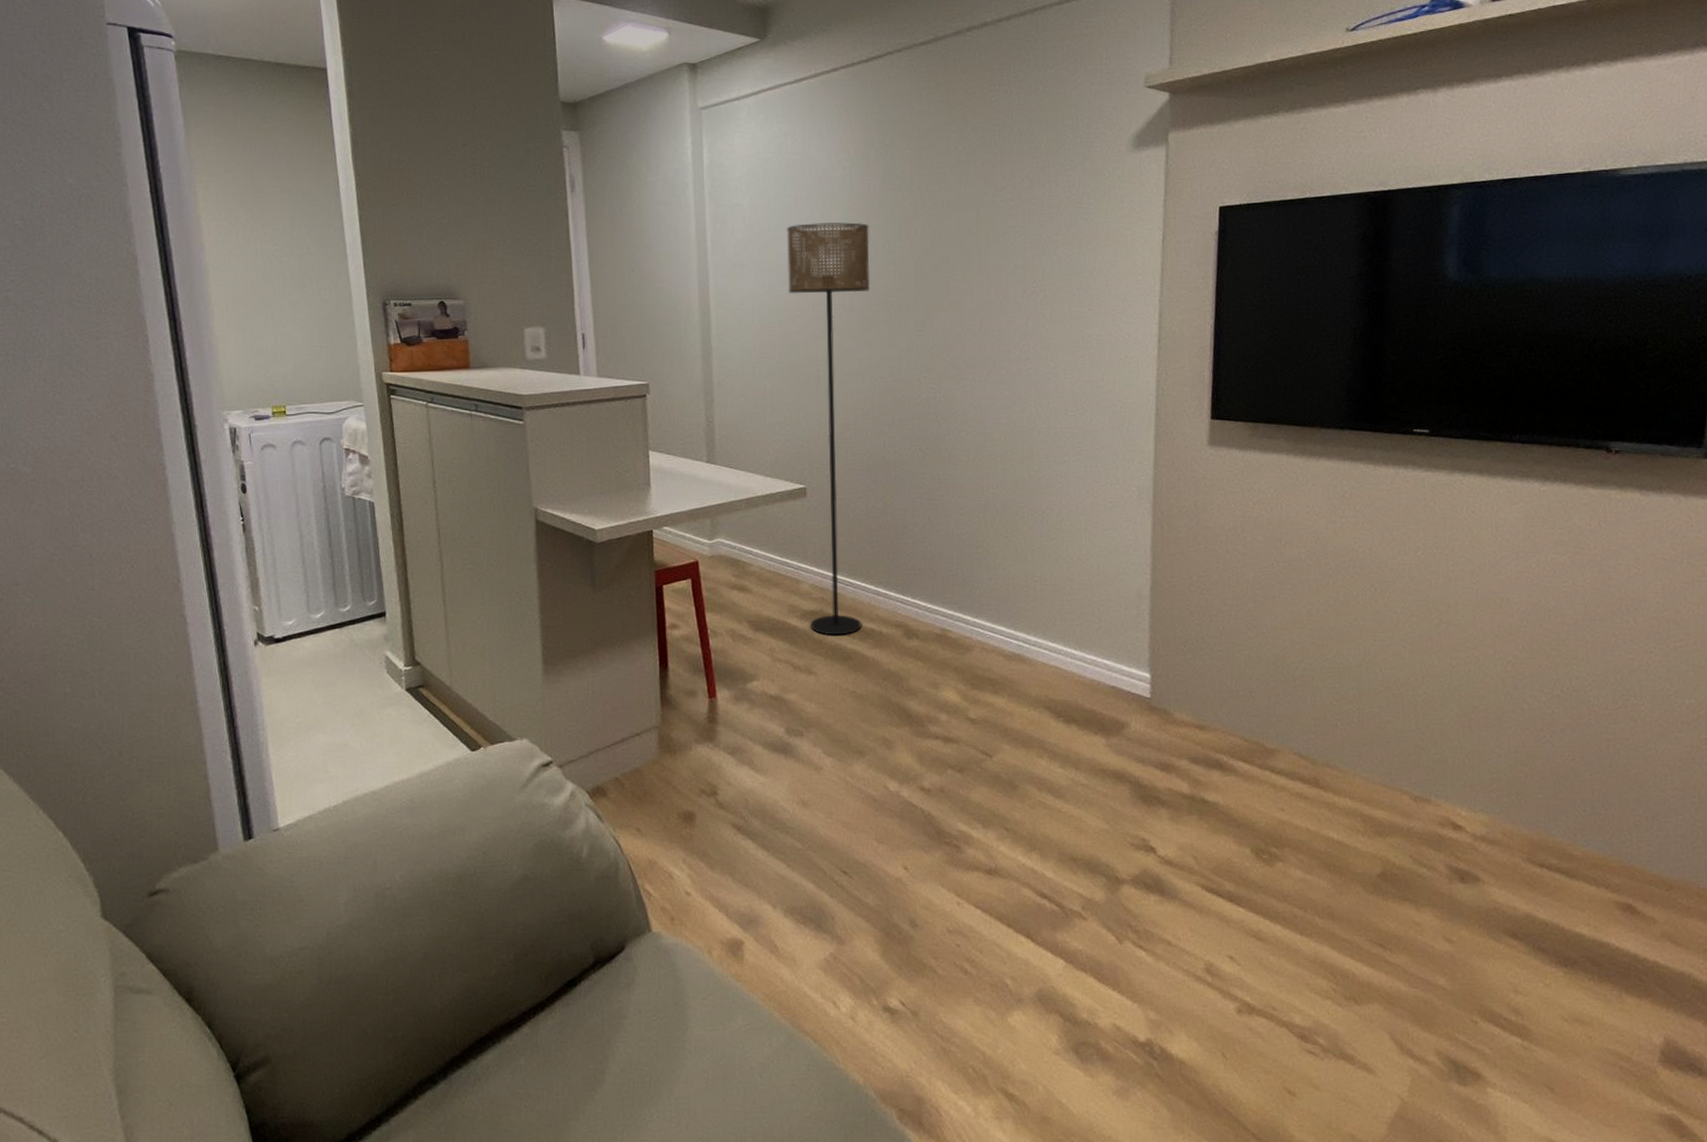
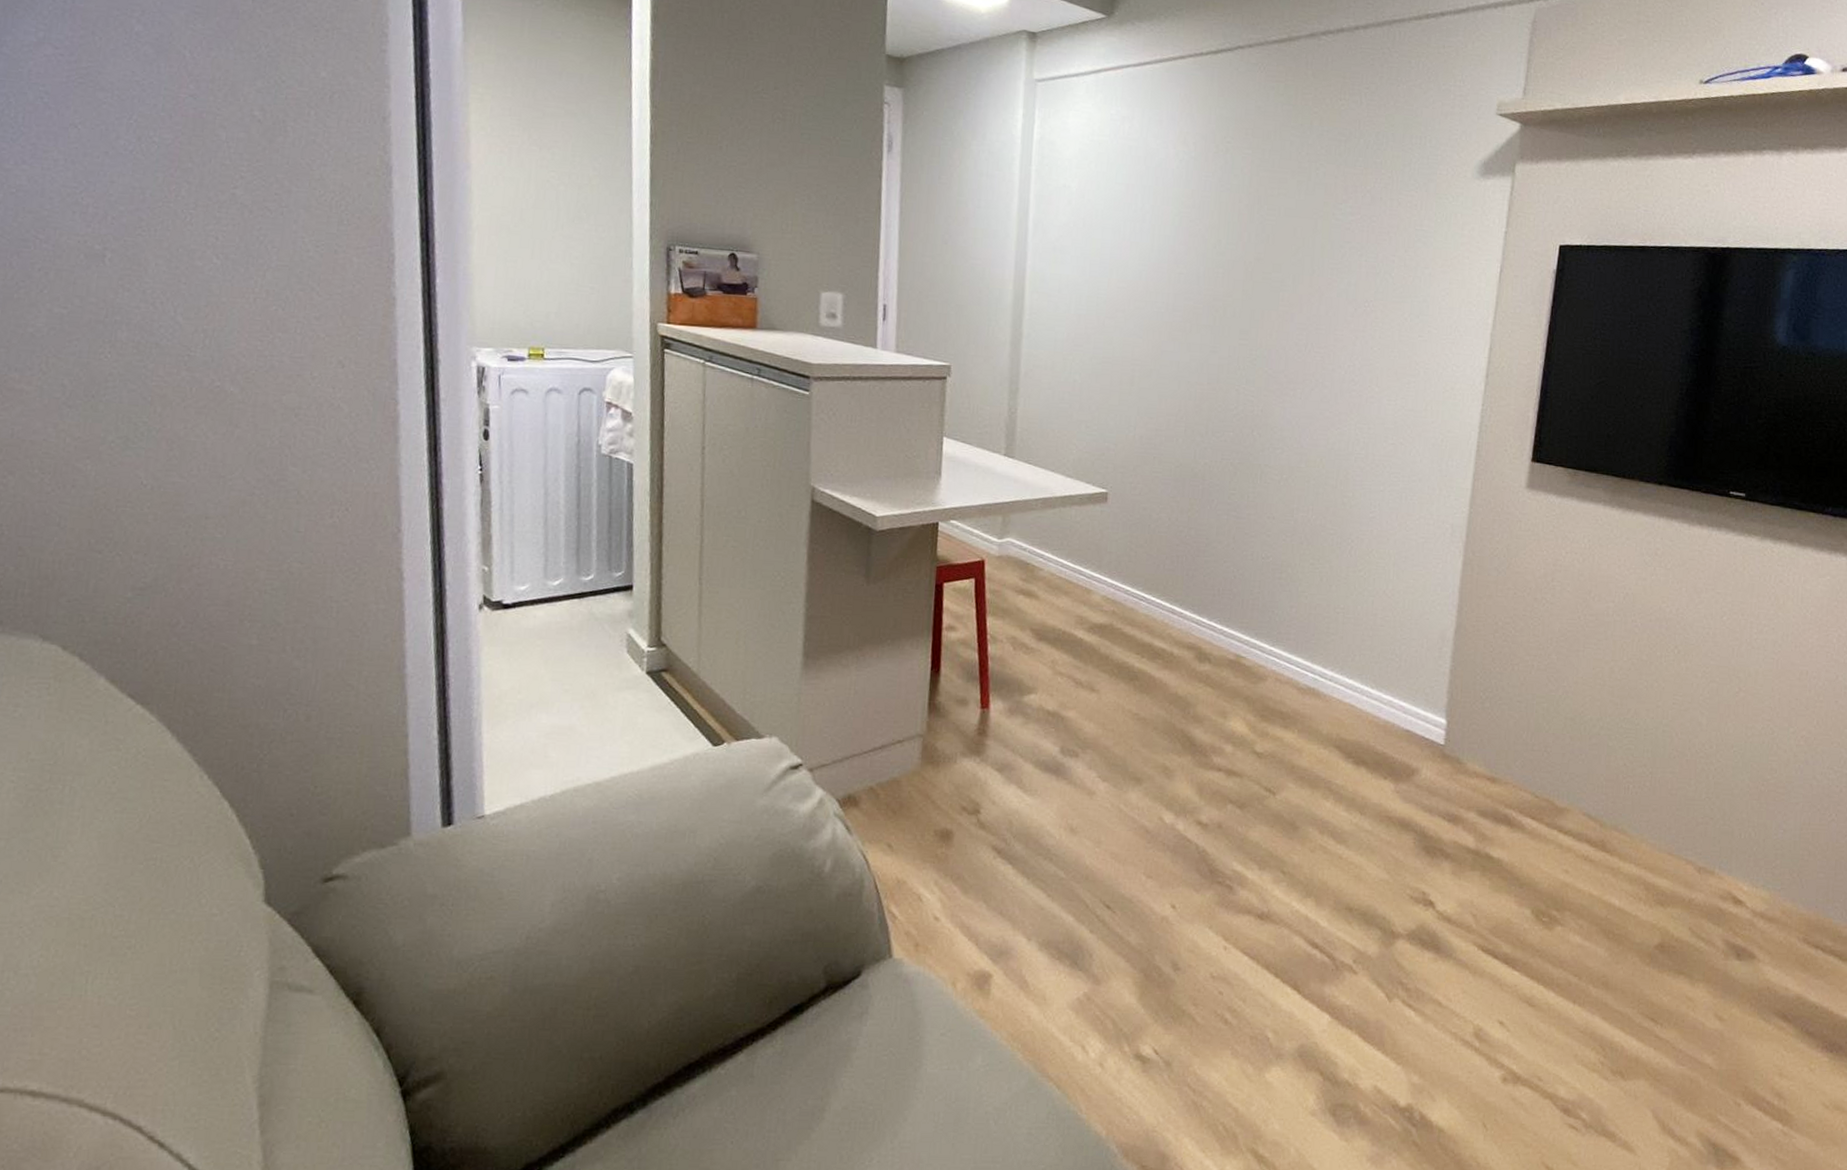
floor lamp: present [787,222,871,636] -> none [1097,213,1201,653]

